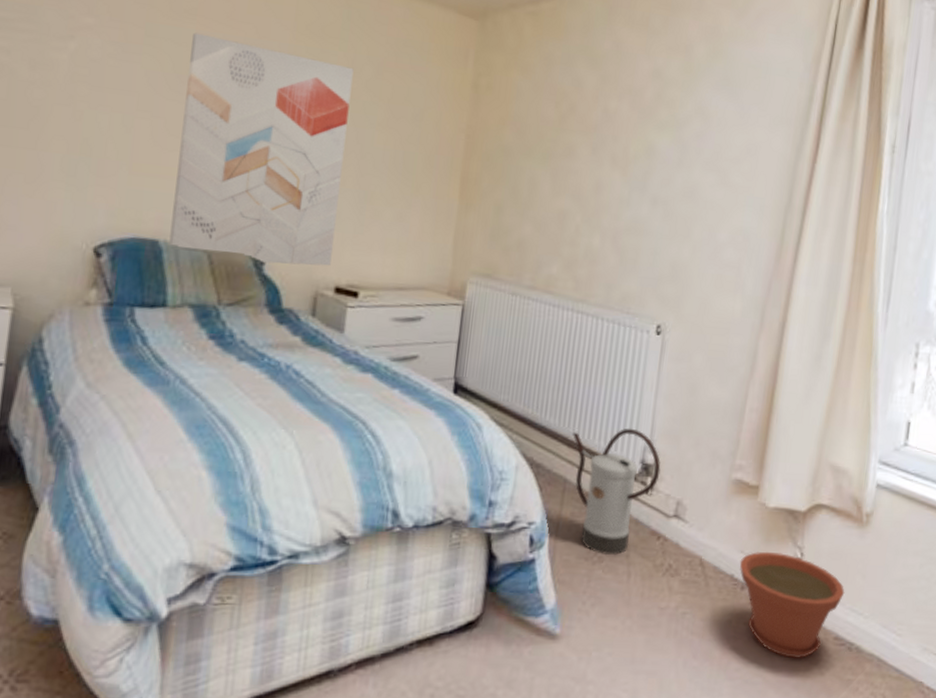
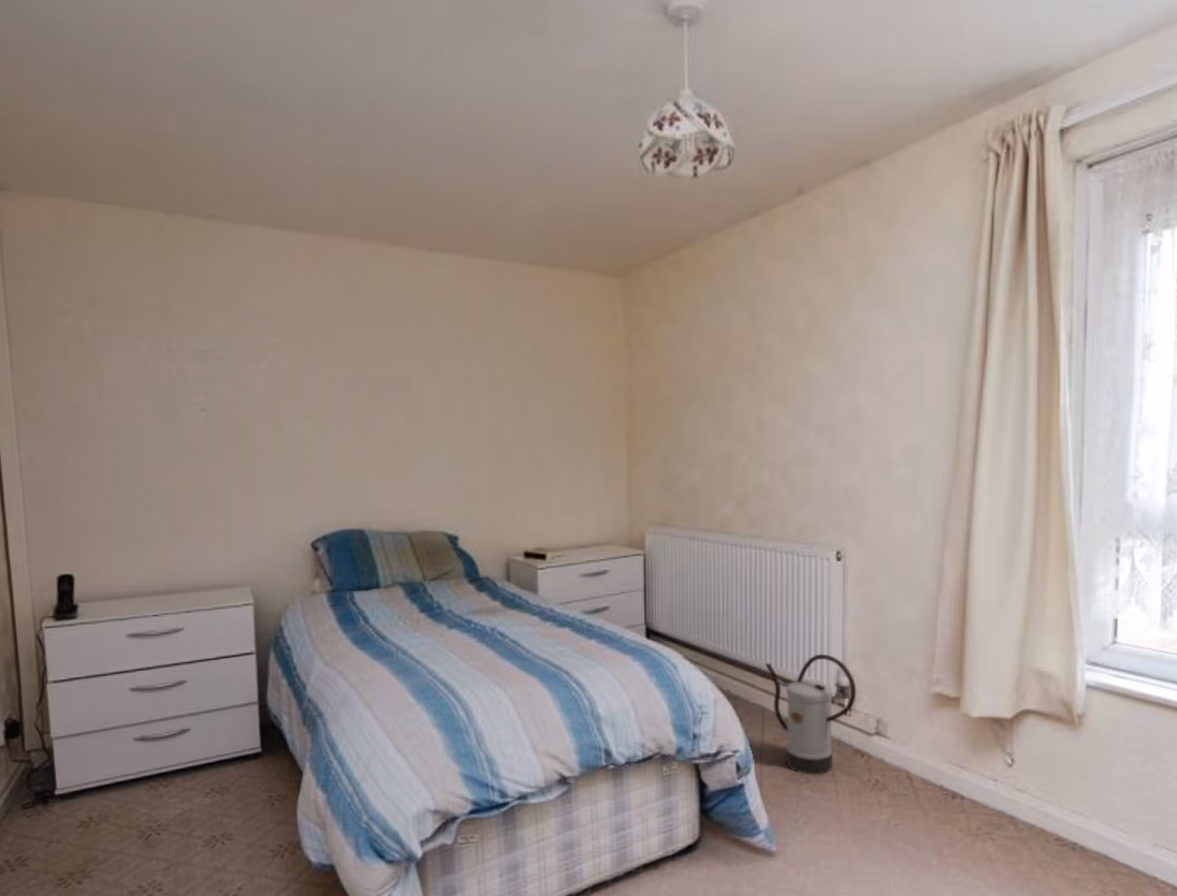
wall art: present [169,32,354,266] -> none [365,335,517,538]
plant pot: present [739,551,845,659] -> none [948,760,1062,862]

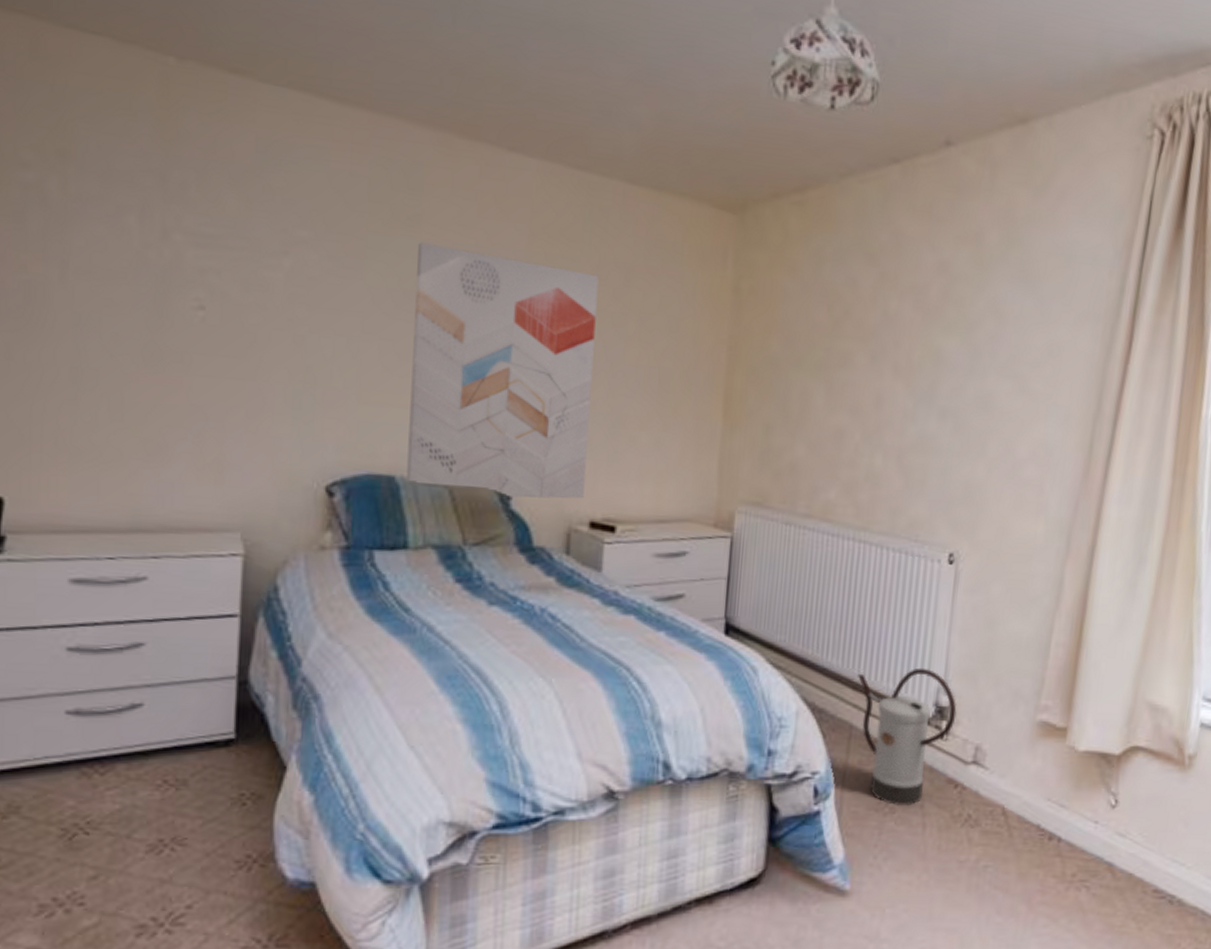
wall art: none [365,335,517,538] -> present [406,242,599,499]

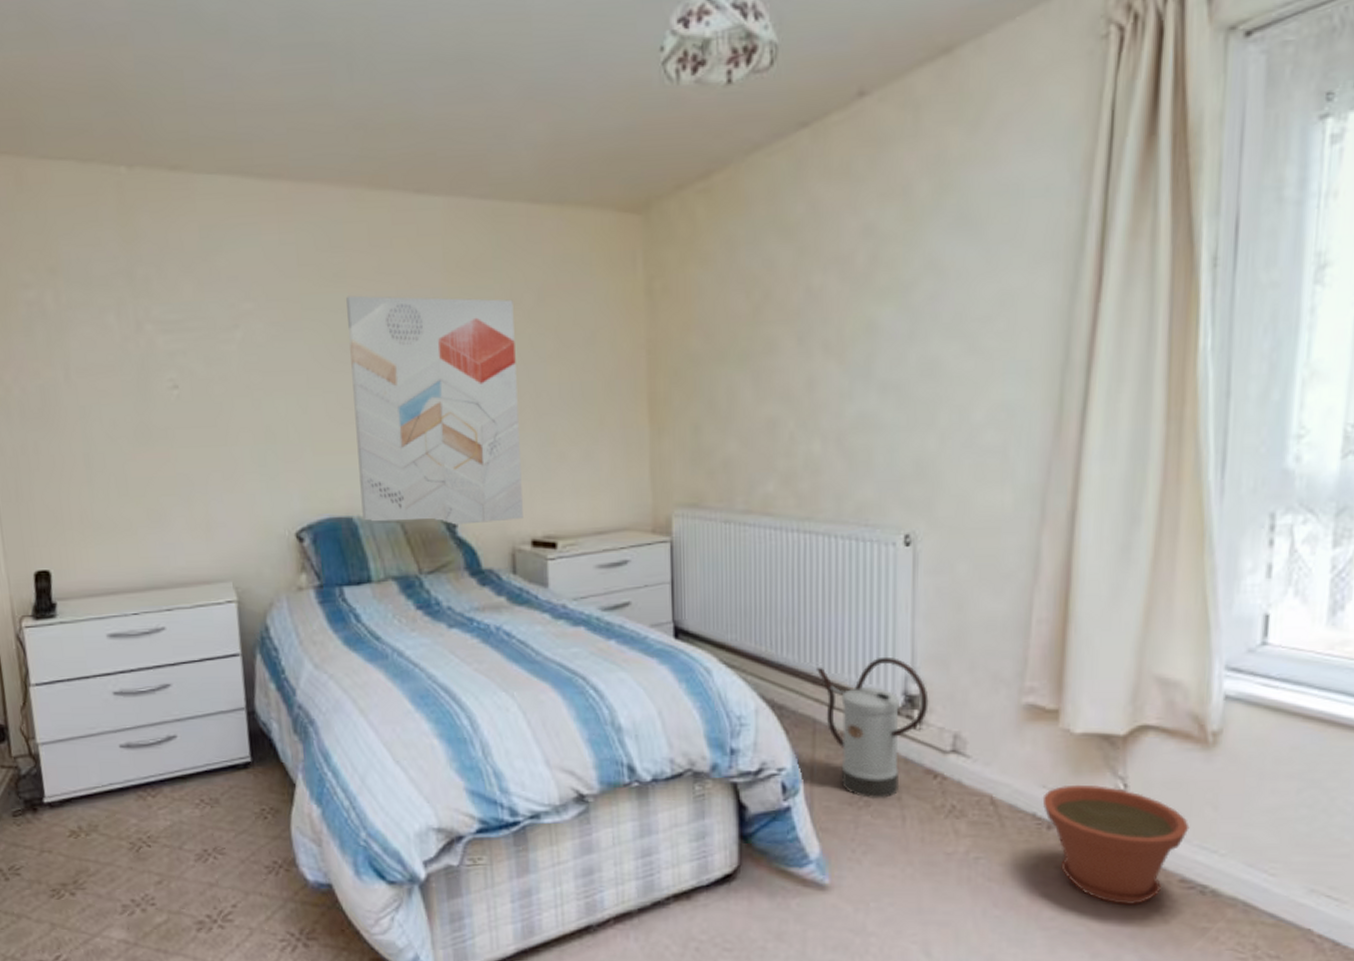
plant pot: none [1046,798,1165,914] -> present [1042,784,1190,906]

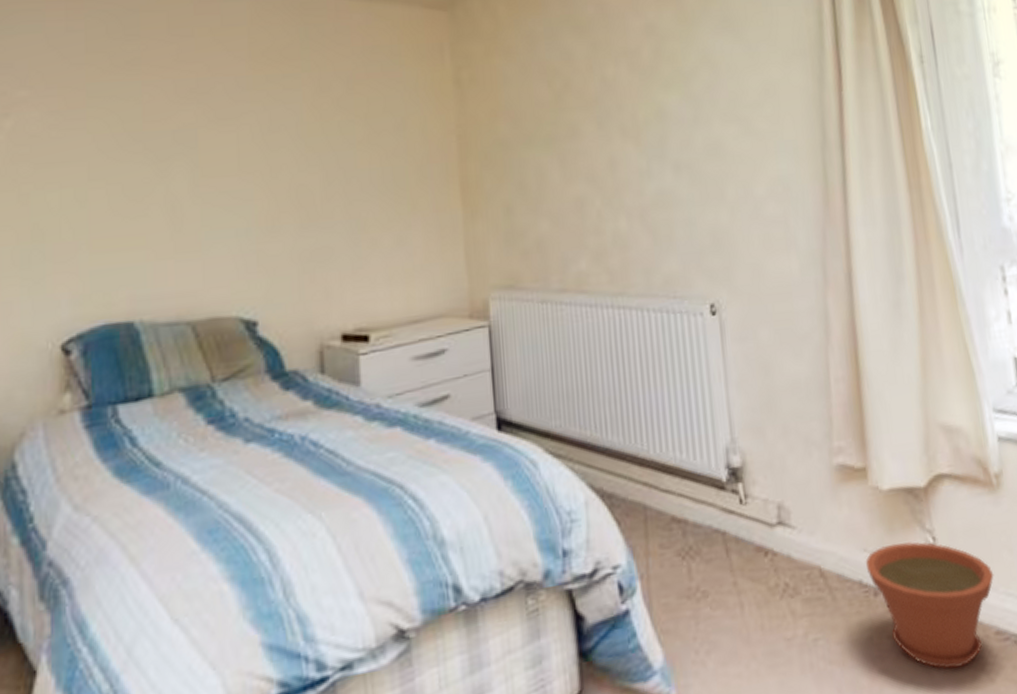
wall art: present [346,295,523,525] -> none [140,83,332,326]
watering can: present [815,656,929,800] -> none [641,429,752,589]

